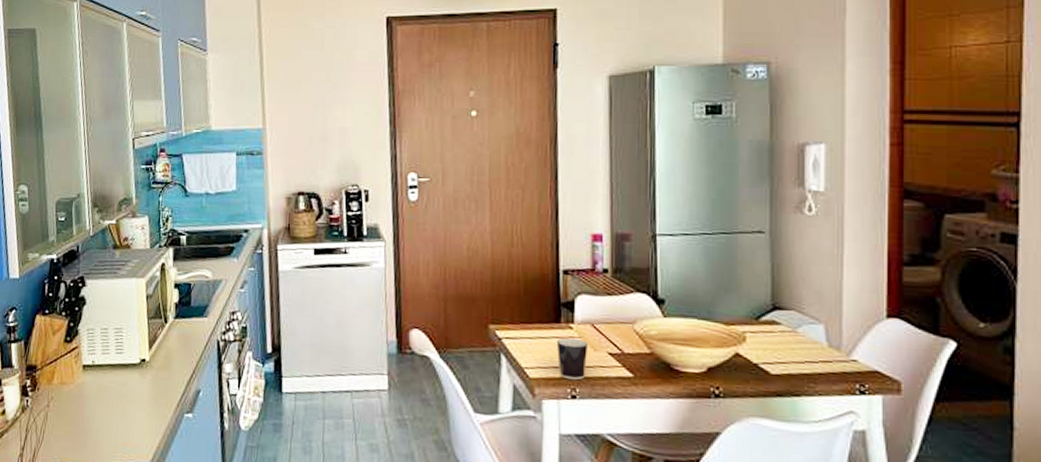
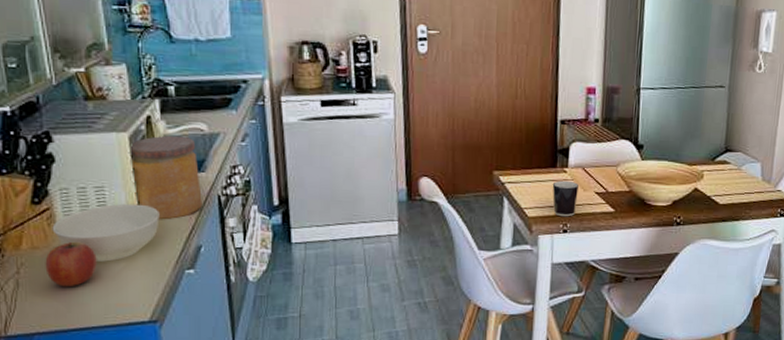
fruit: none [69,379,111,423] -> present [45,241,97,287]
bowl: none [78,345,166,401] -> present [52,203,160,262]
jar: none [144,281,204,363] -> present [128,135,202,220]

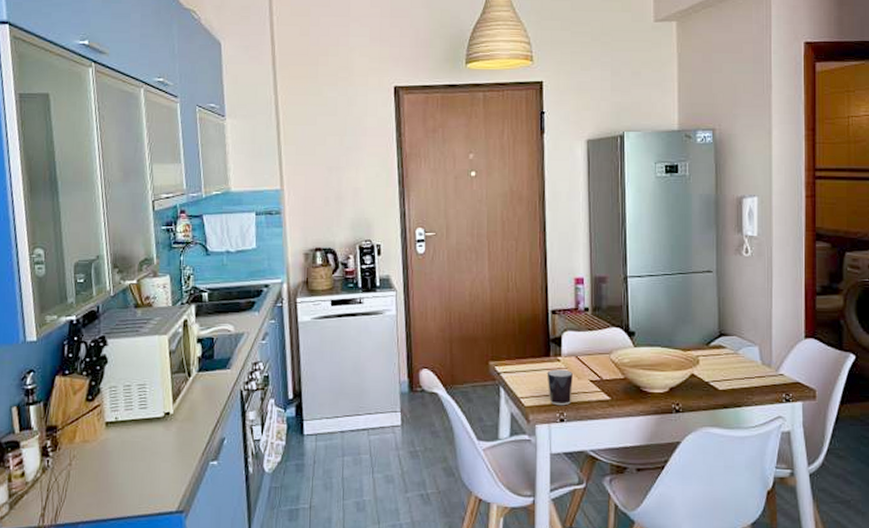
fruit: present [45,241,97,287] -> none [92,435,136,478]
bowl: present [52,203,160,262] -> none [101,399,190,454]
jar: present [128,135,202,220] -> none [167,336,227,414]

